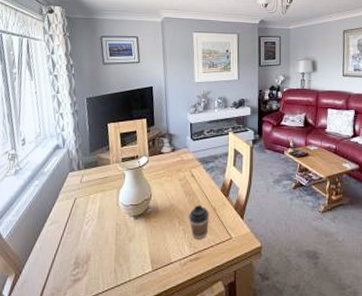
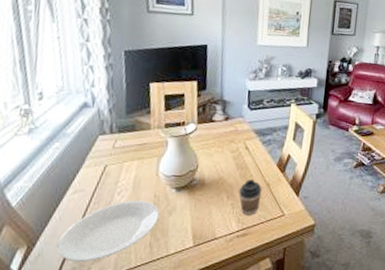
plate: none [38,228,121,287] -> present [57,199,160,261]

